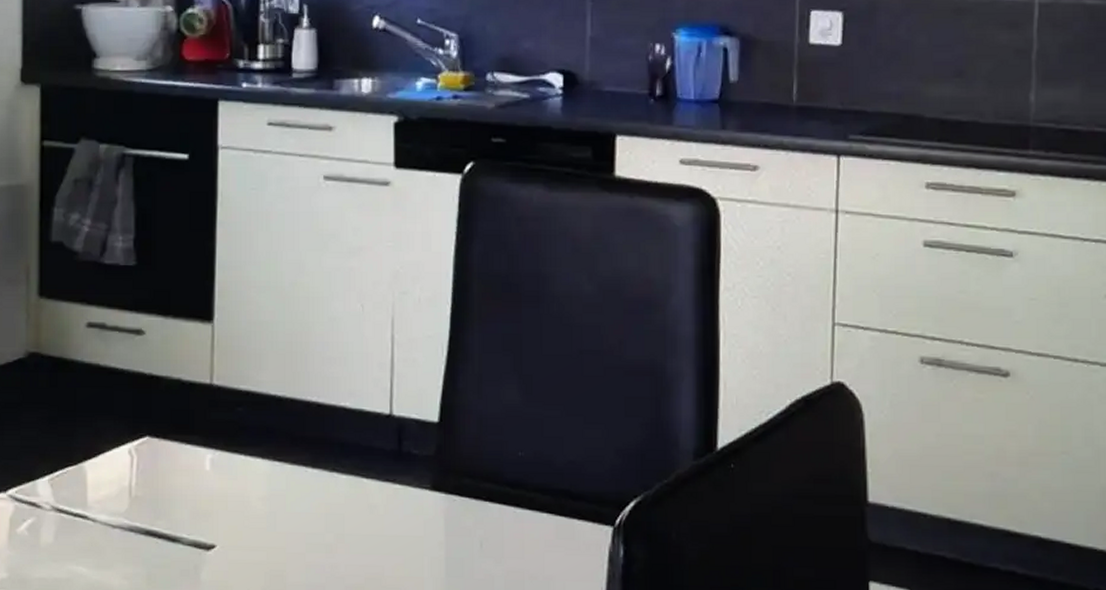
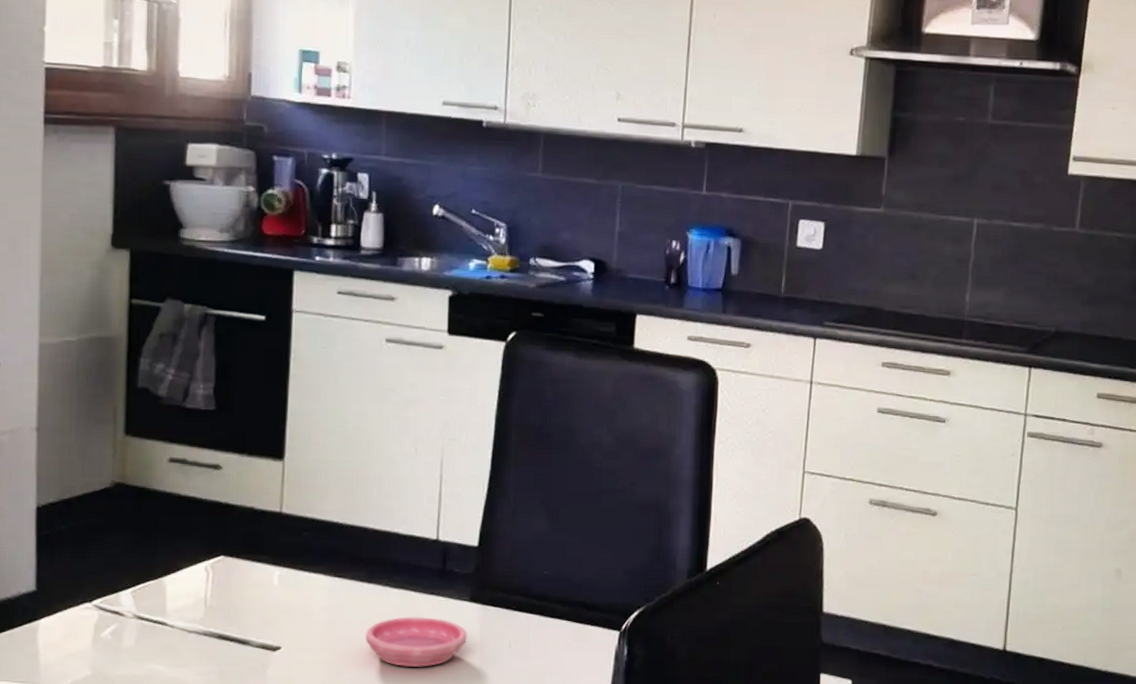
saucer: none [310,509,430,571] -> present [364,617,467,668]

